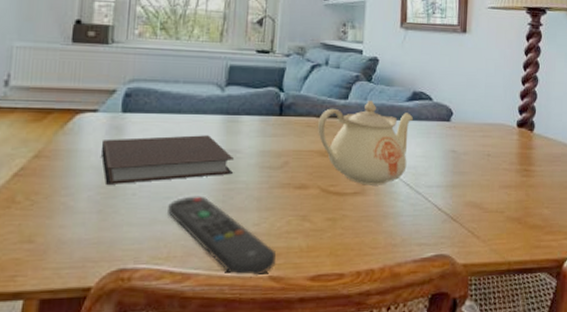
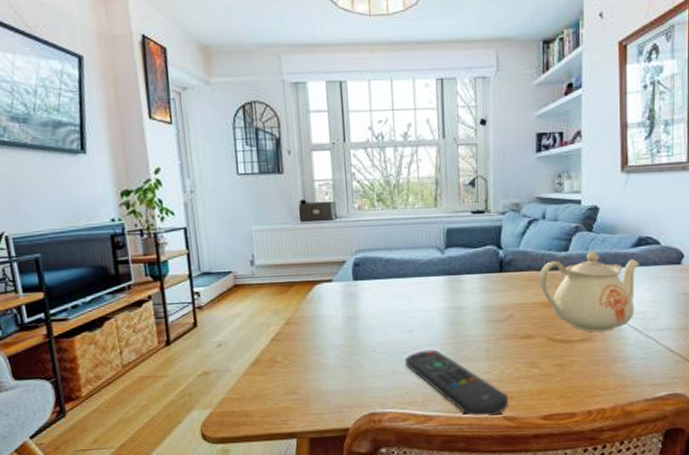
notebook: present [101,135,235,184] -> none [340,295,461,344]

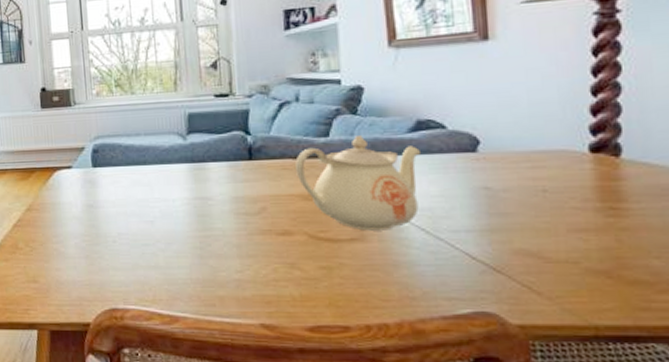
remote control: present [405,349,508,418] -> none [147,243,266,324]

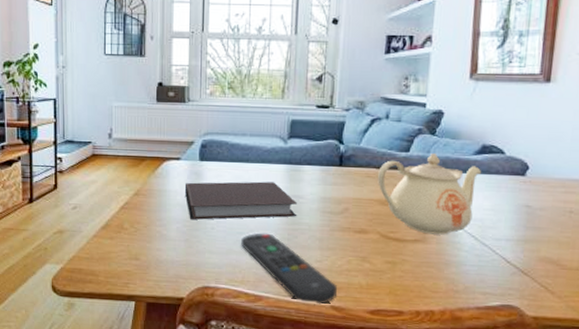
notebook: none [80,184,208,233] -> present [185,181,298,220]
remote control: none [147,243,266,324] -> present [241,233,337,305]

